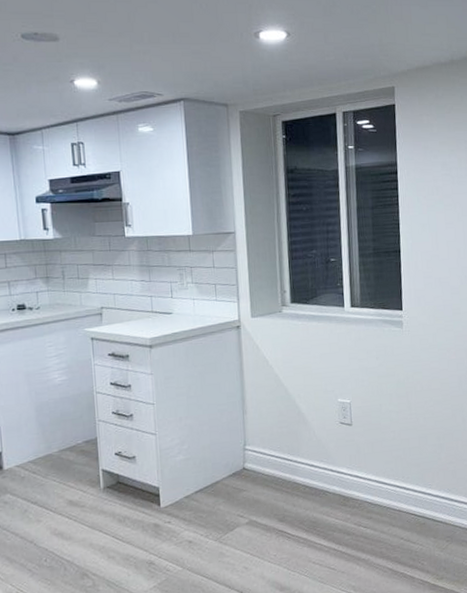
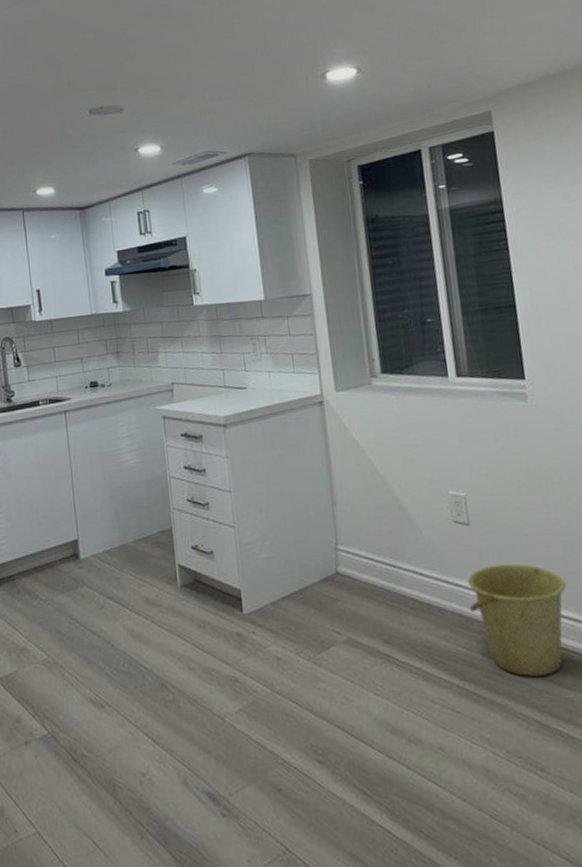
bucket: none [347,453,419,537] -> present [468,563,566,677]

